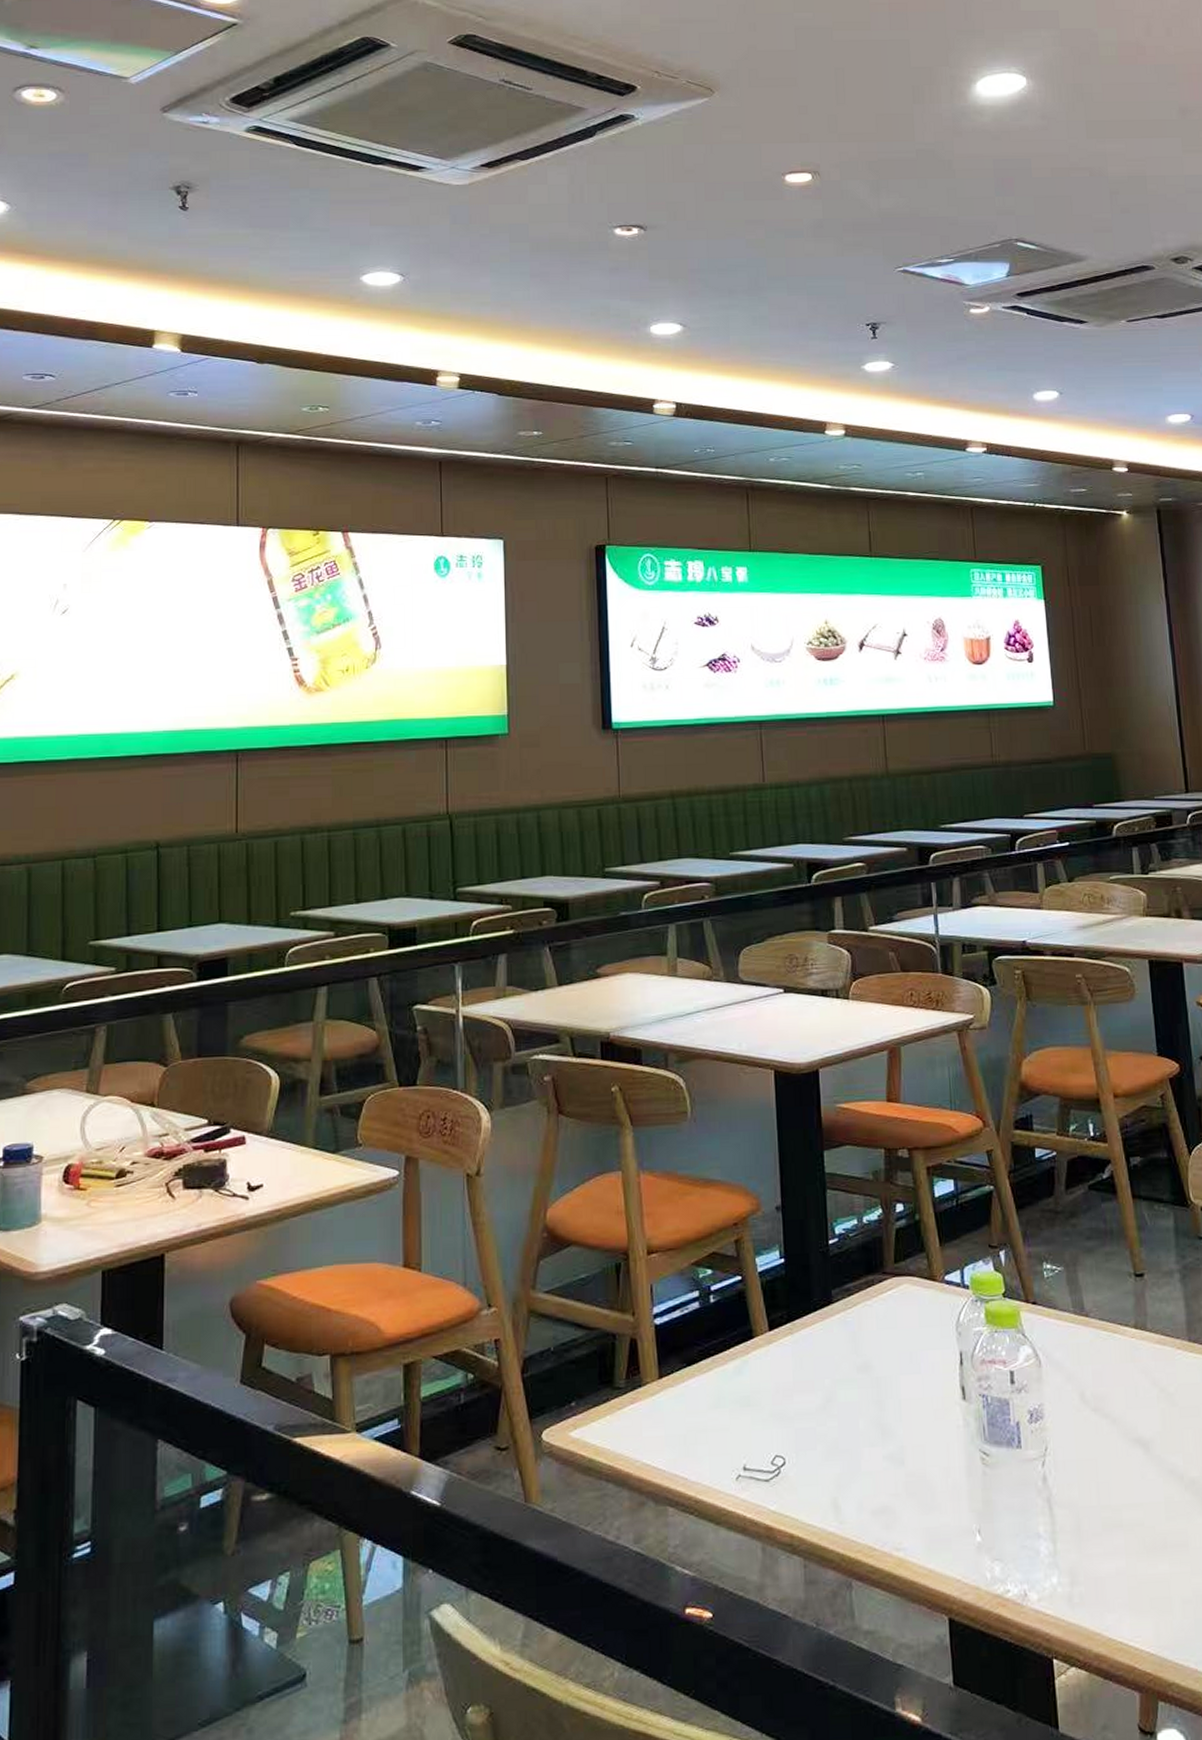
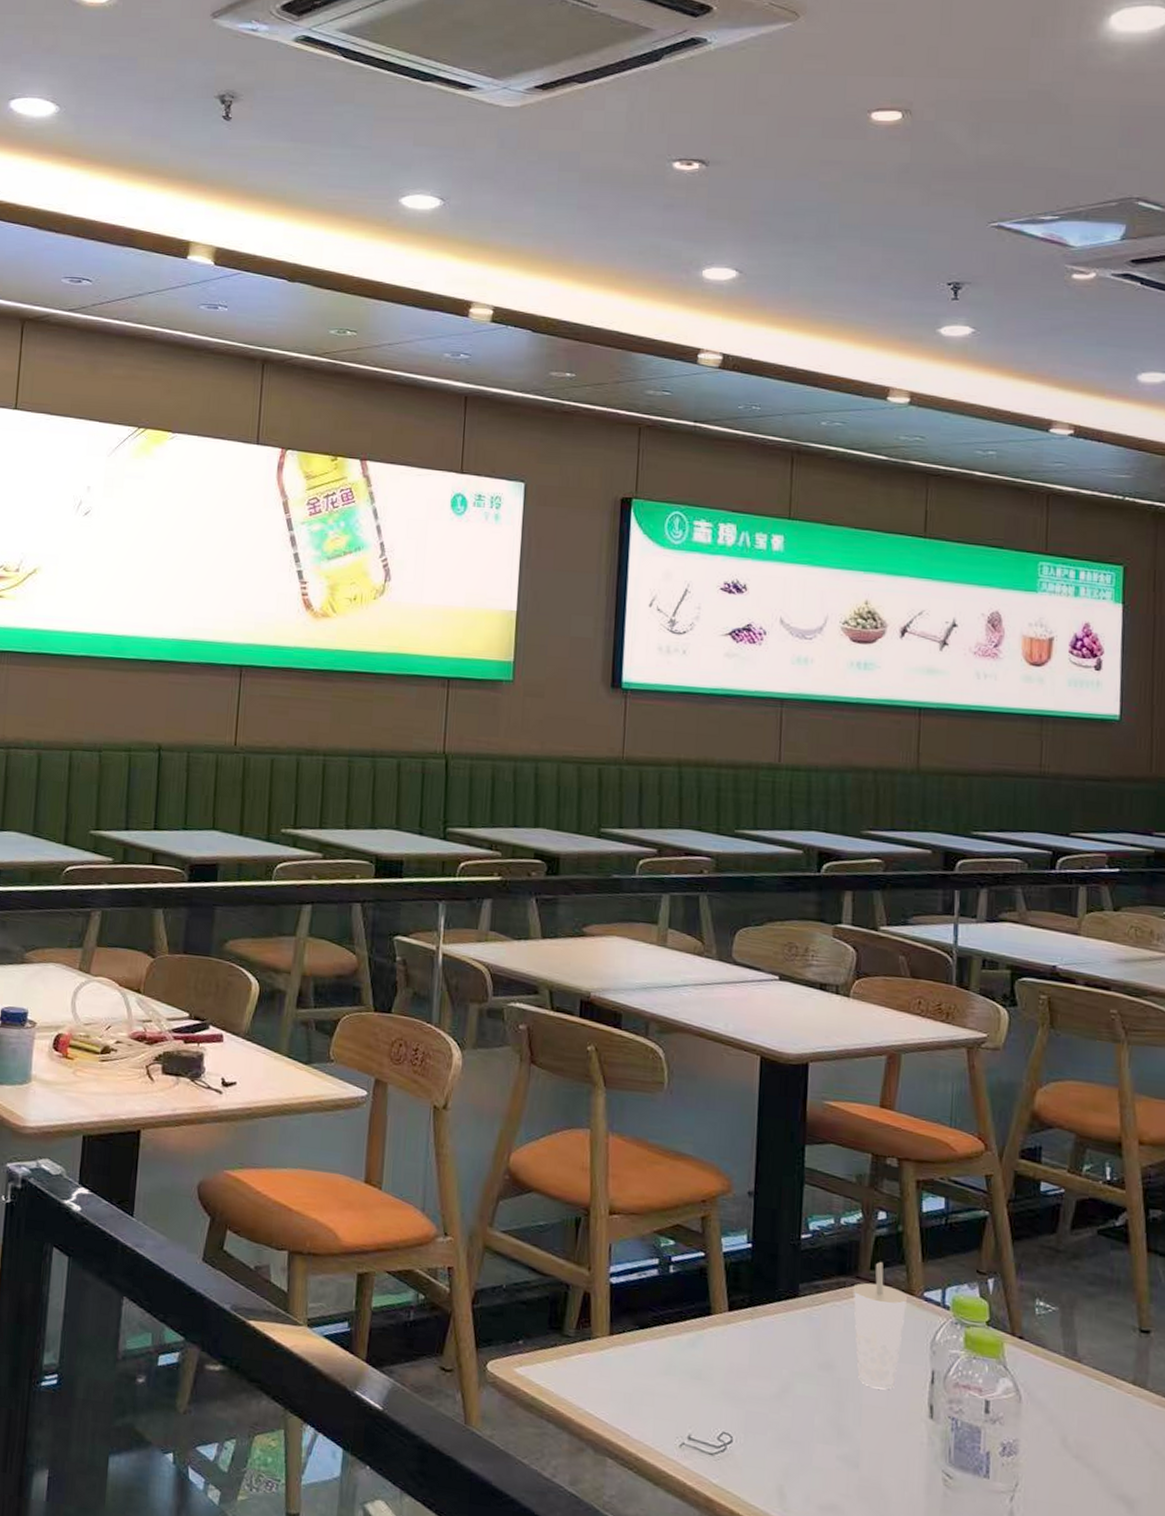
cup: none [881,1254,931,1381] -> present [853,1262,908,1390]

